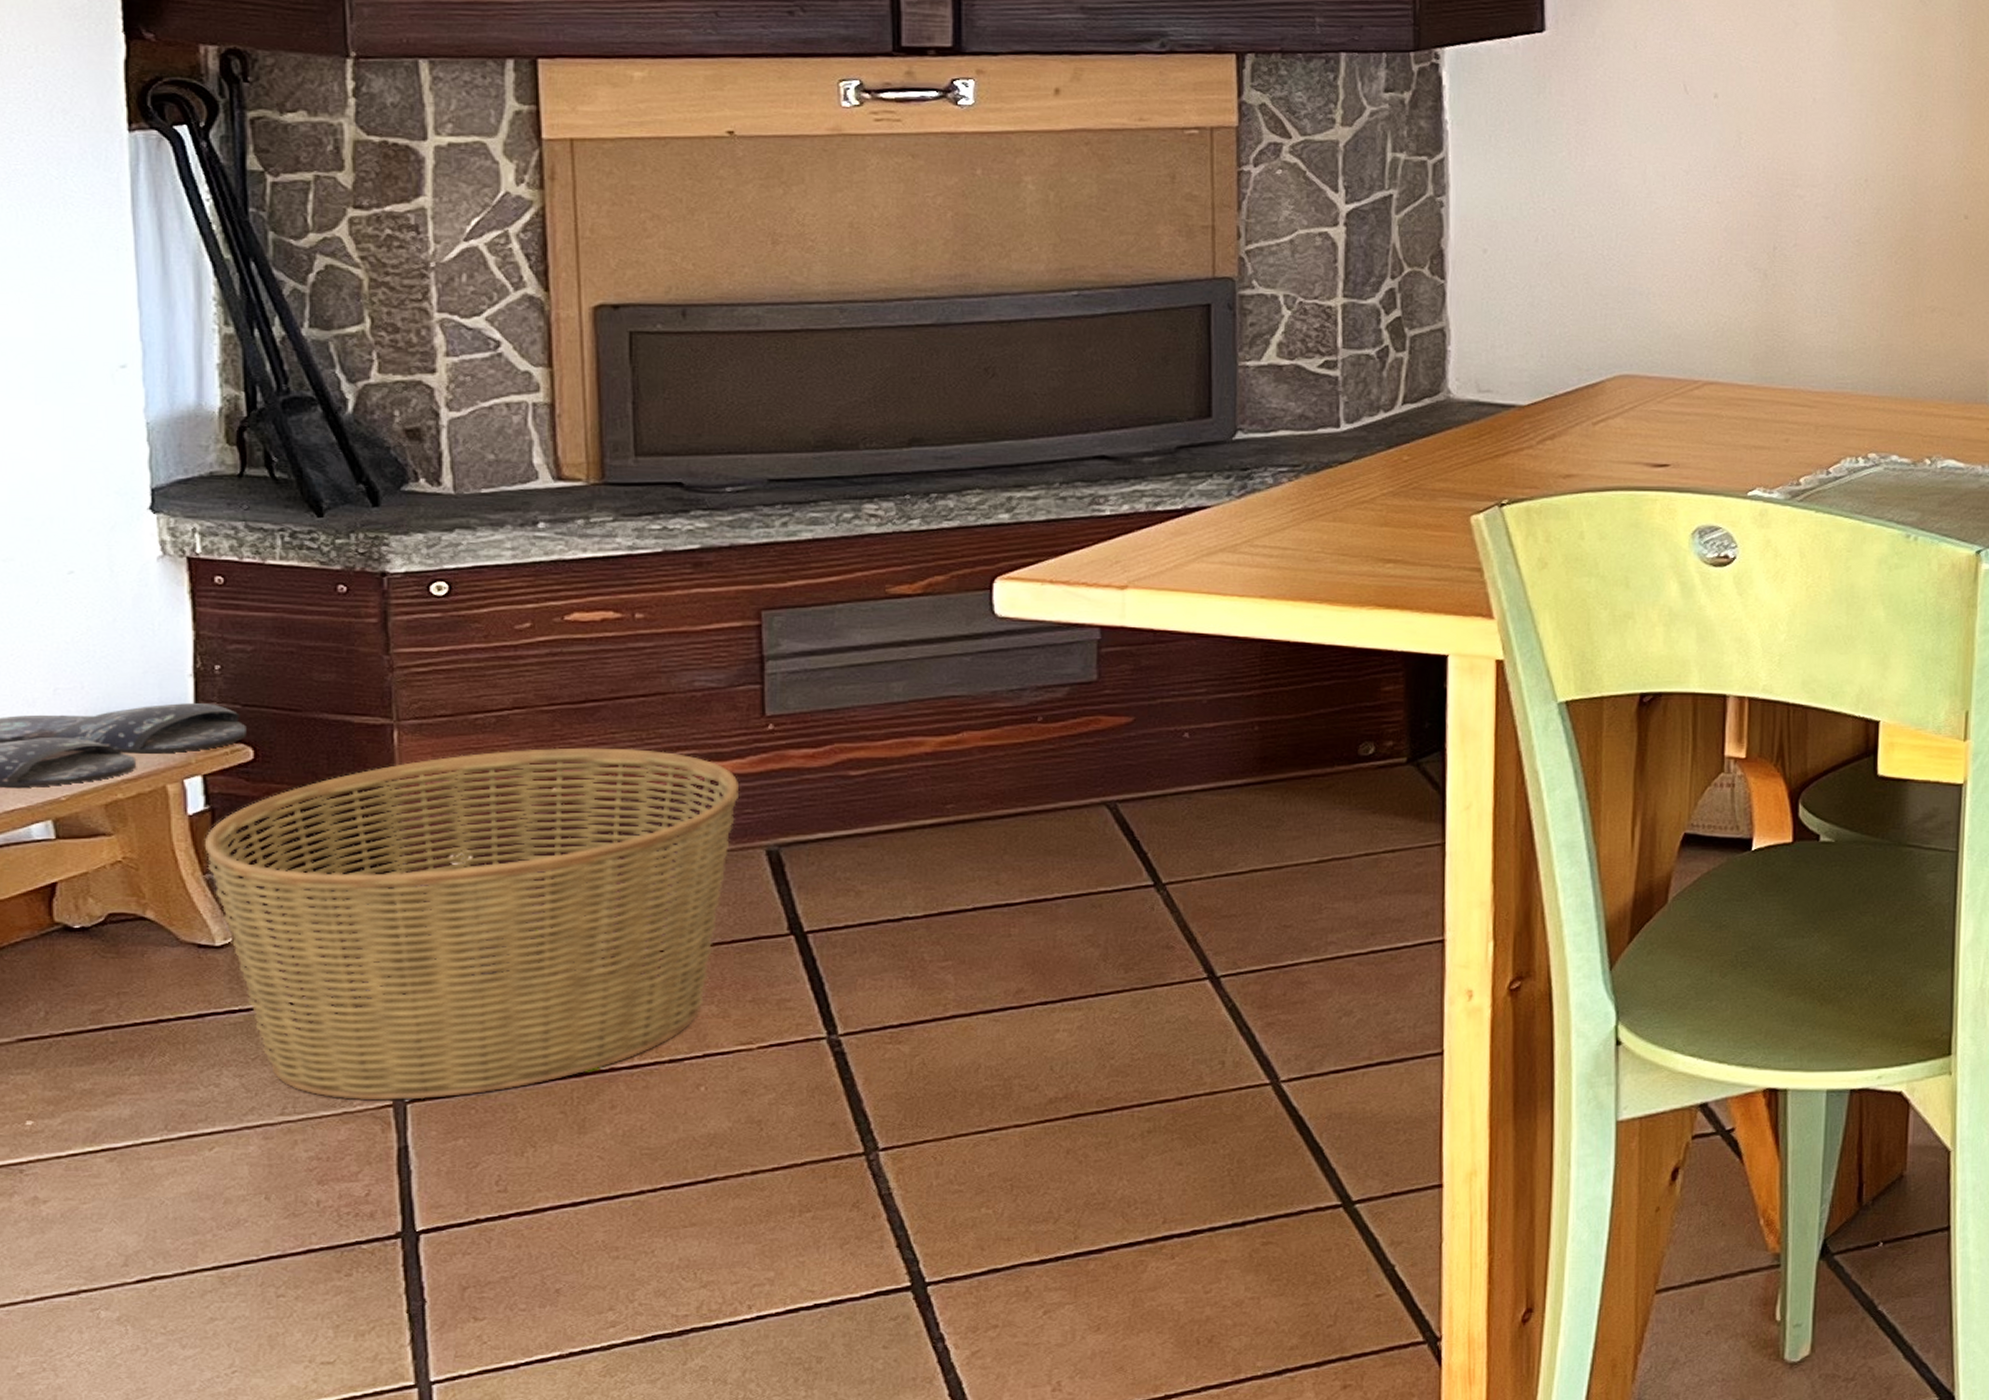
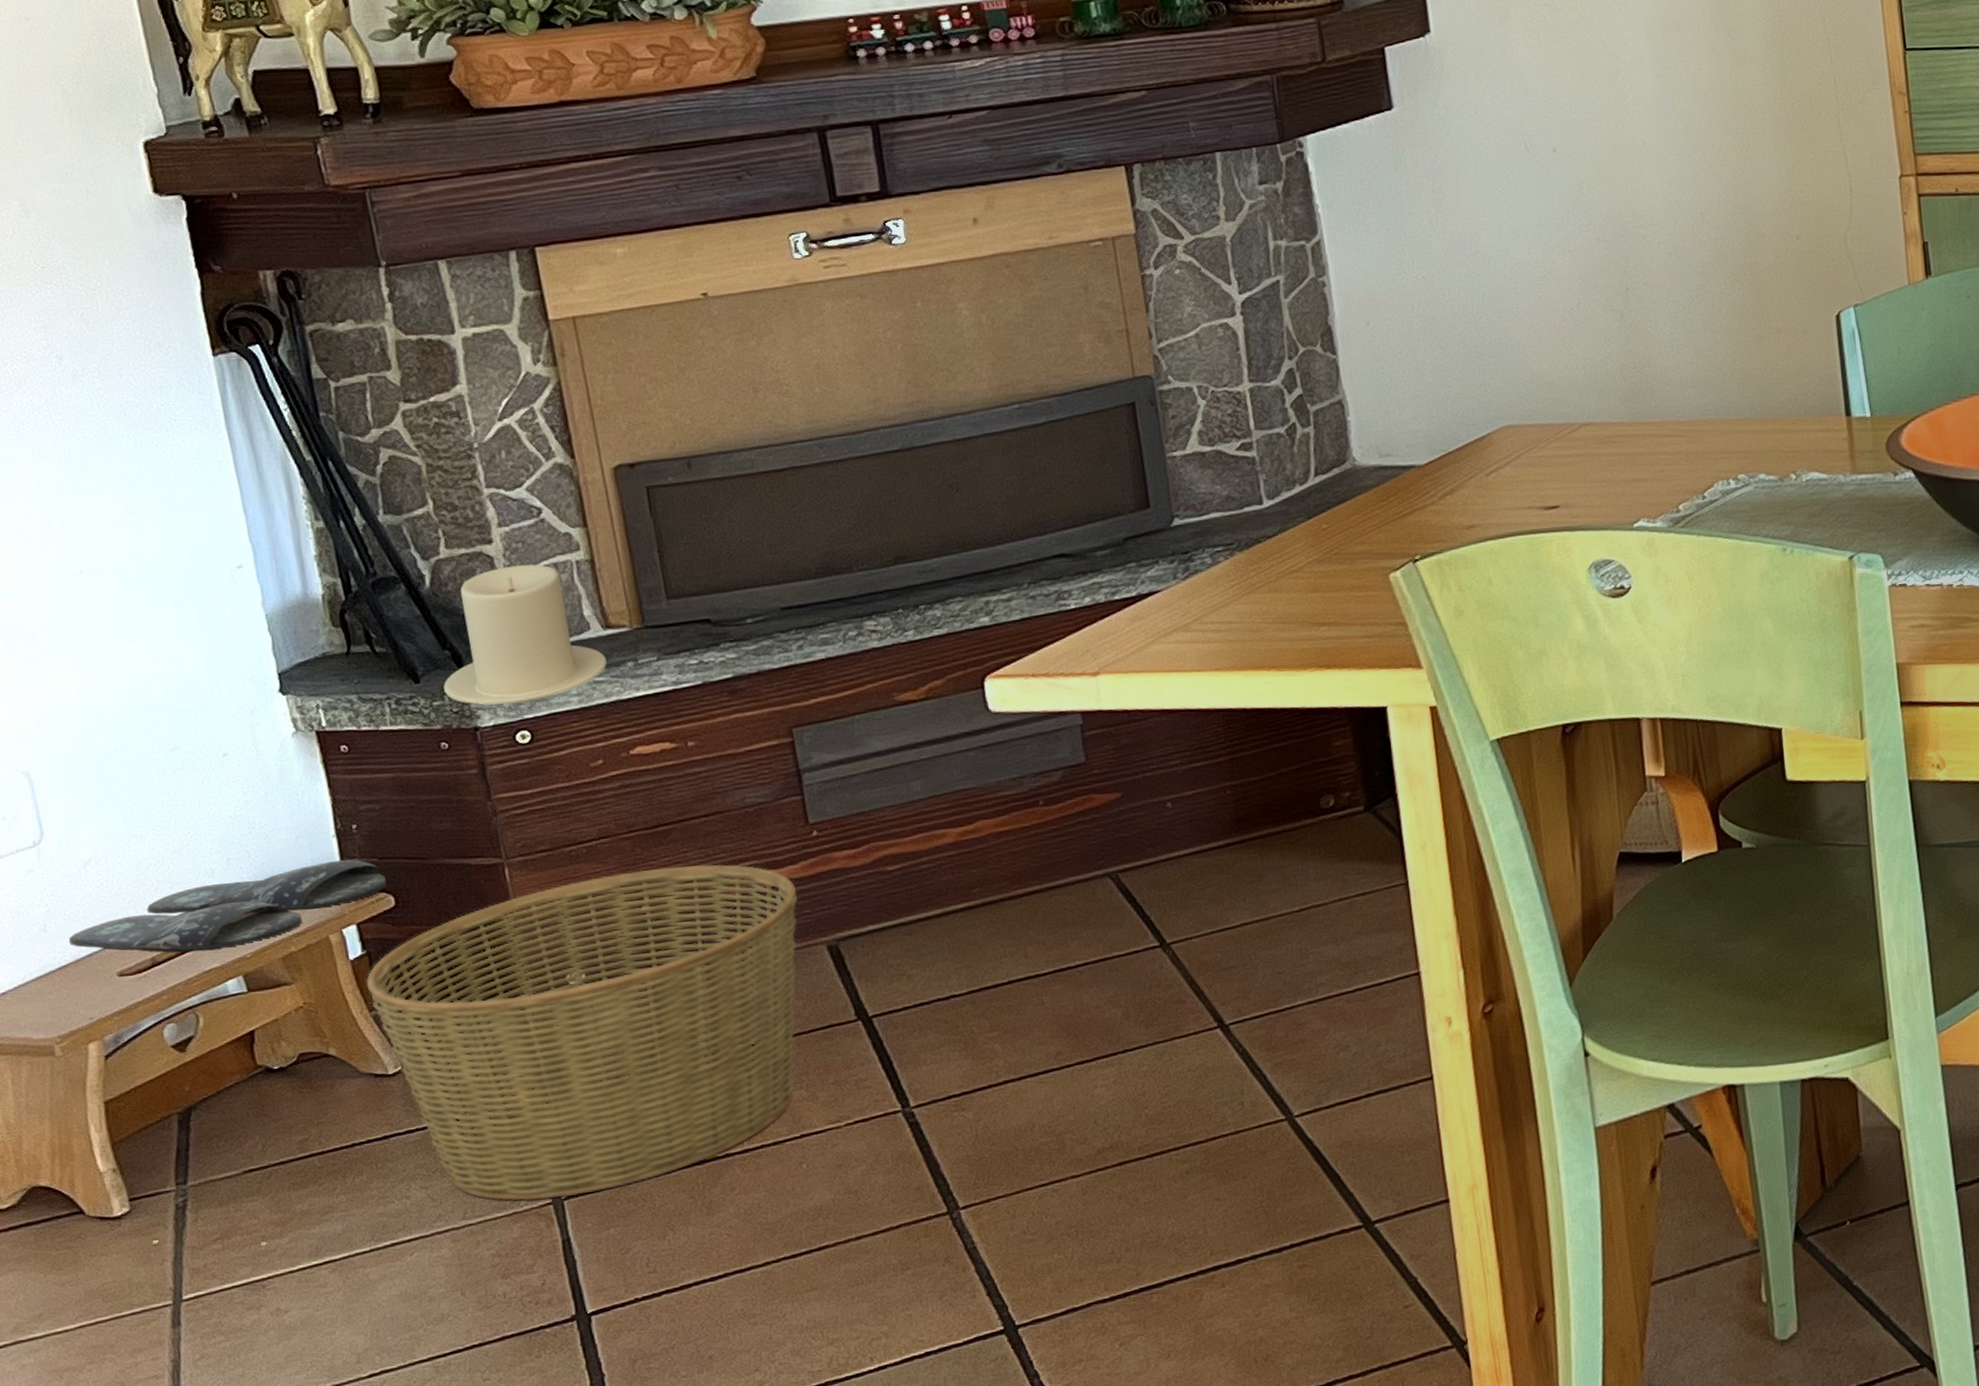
candle: none [352,400,552,552] -> present [443,564,607,705]

